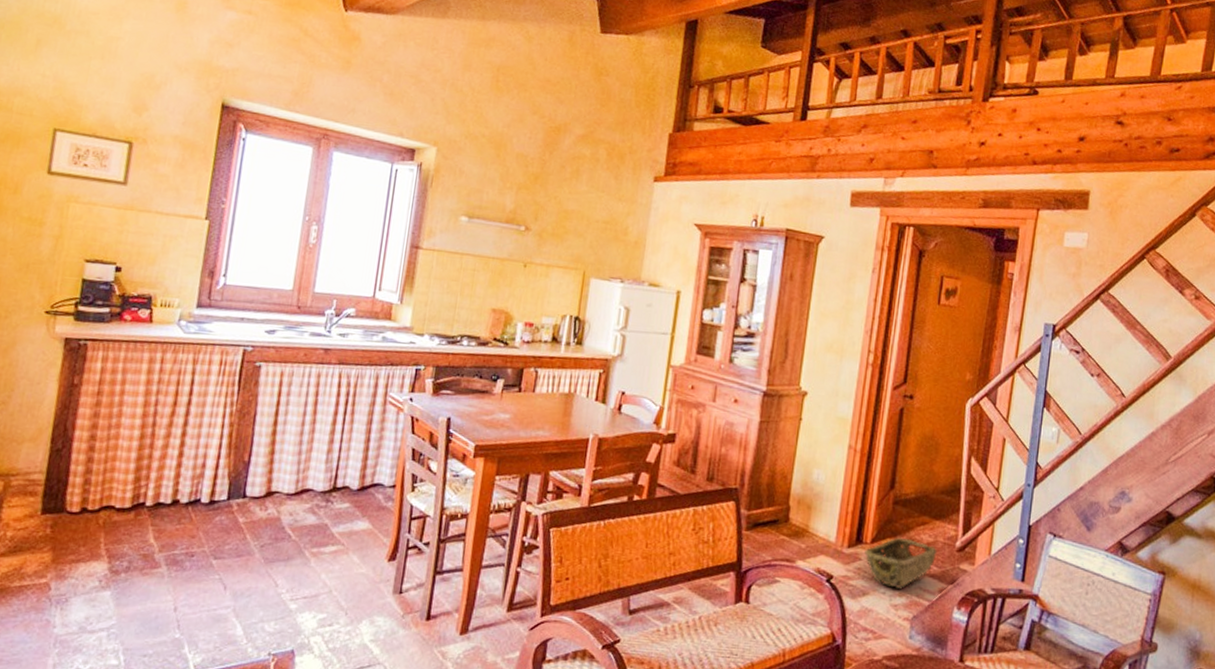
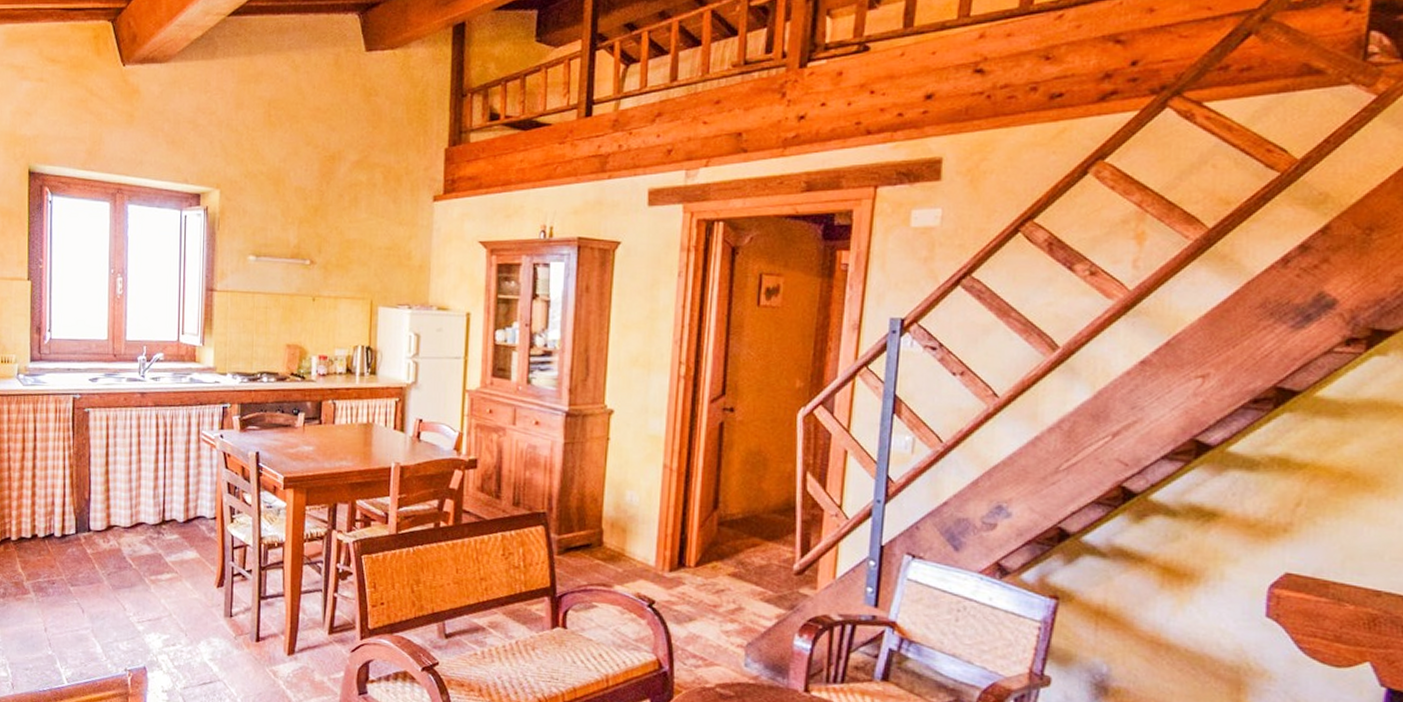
woven basket: present [864,537,937,590] -> none [689,560,772,615]

